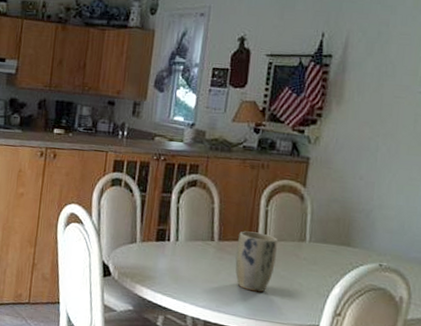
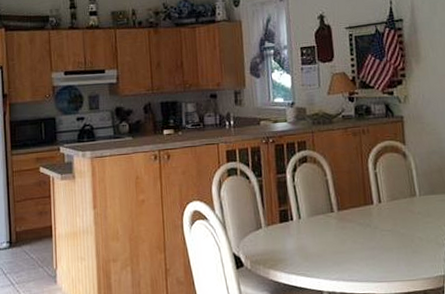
plant pot: present [235,231,277,293] -> none [355,195,394,254]

